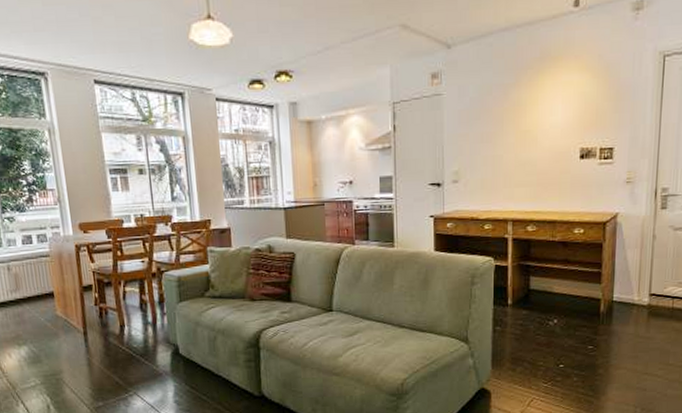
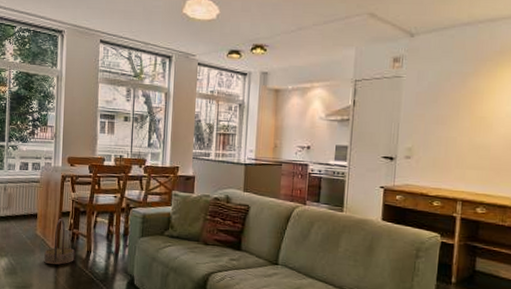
basket: none [70,293,107,347] -> present [44,218,75,265]

